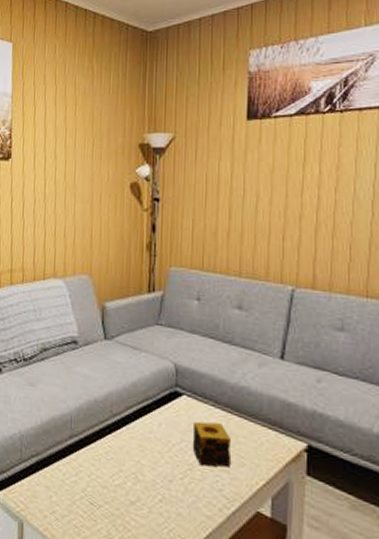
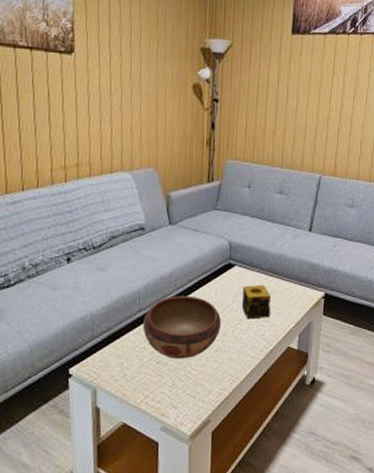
decorative bowl: none [75,424,167,505] -> present [143,295,222,359]

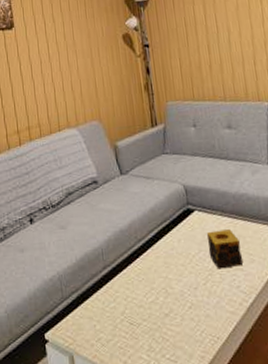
decorative bowl: present [143,295,222,359] -> none [109,247,191,319]

